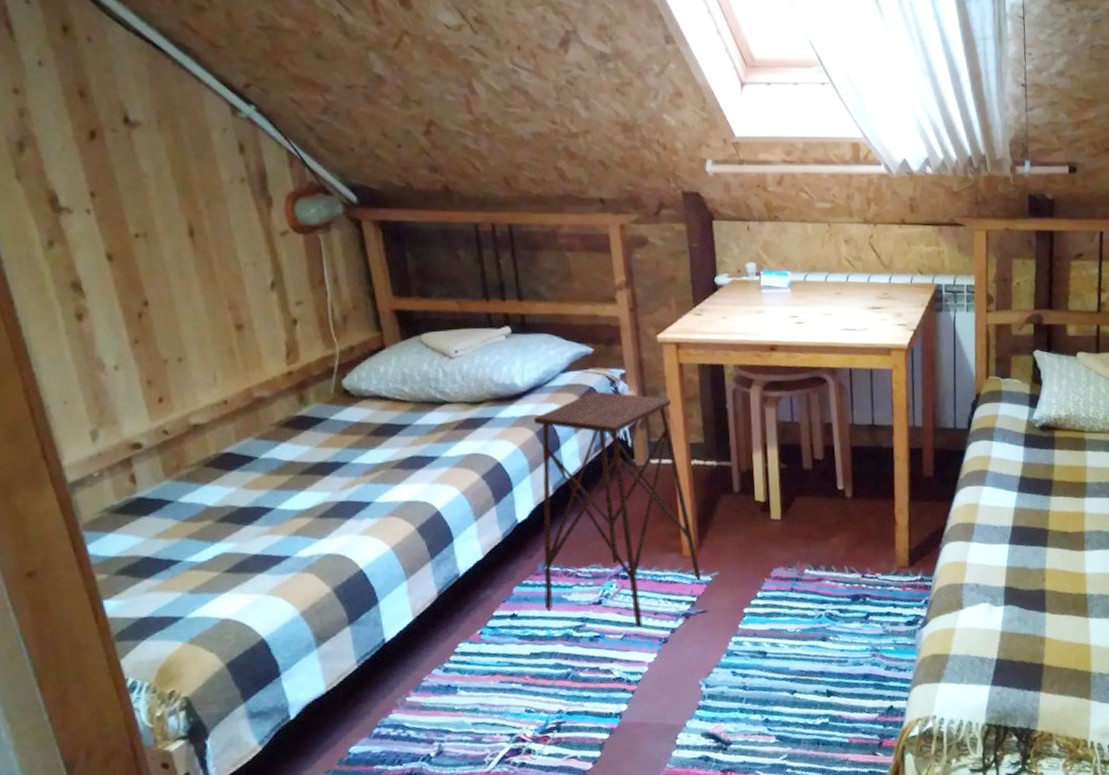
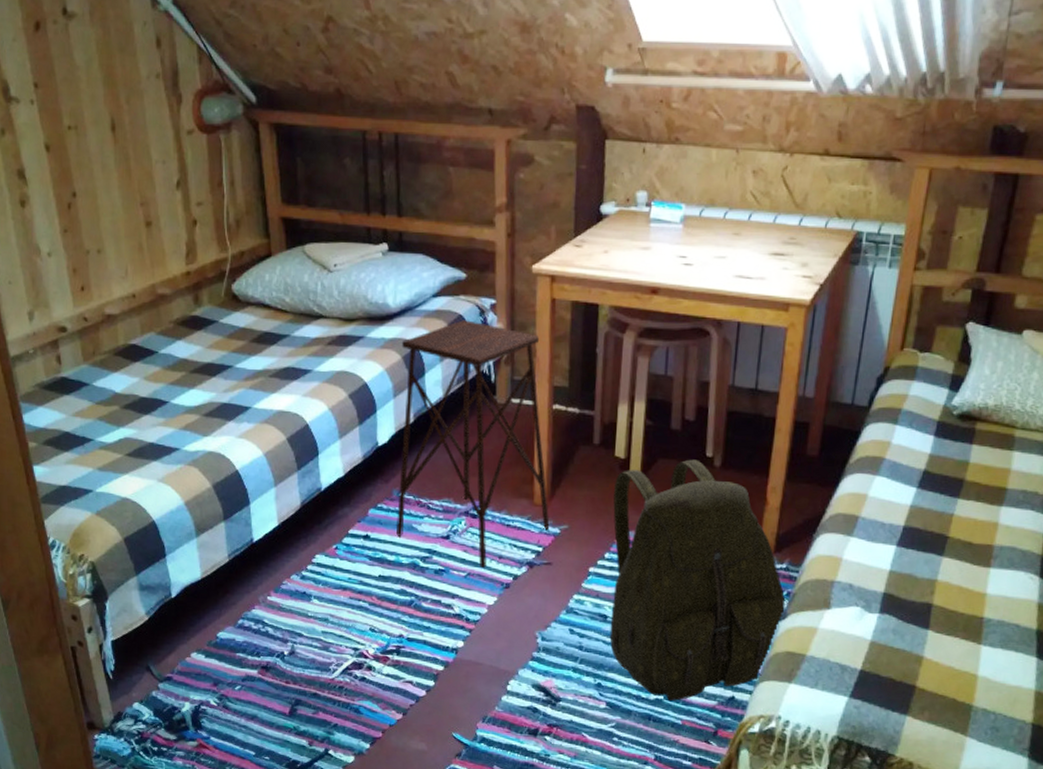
backpack: none [758,493,925,723] -> present [609,459,786,702]

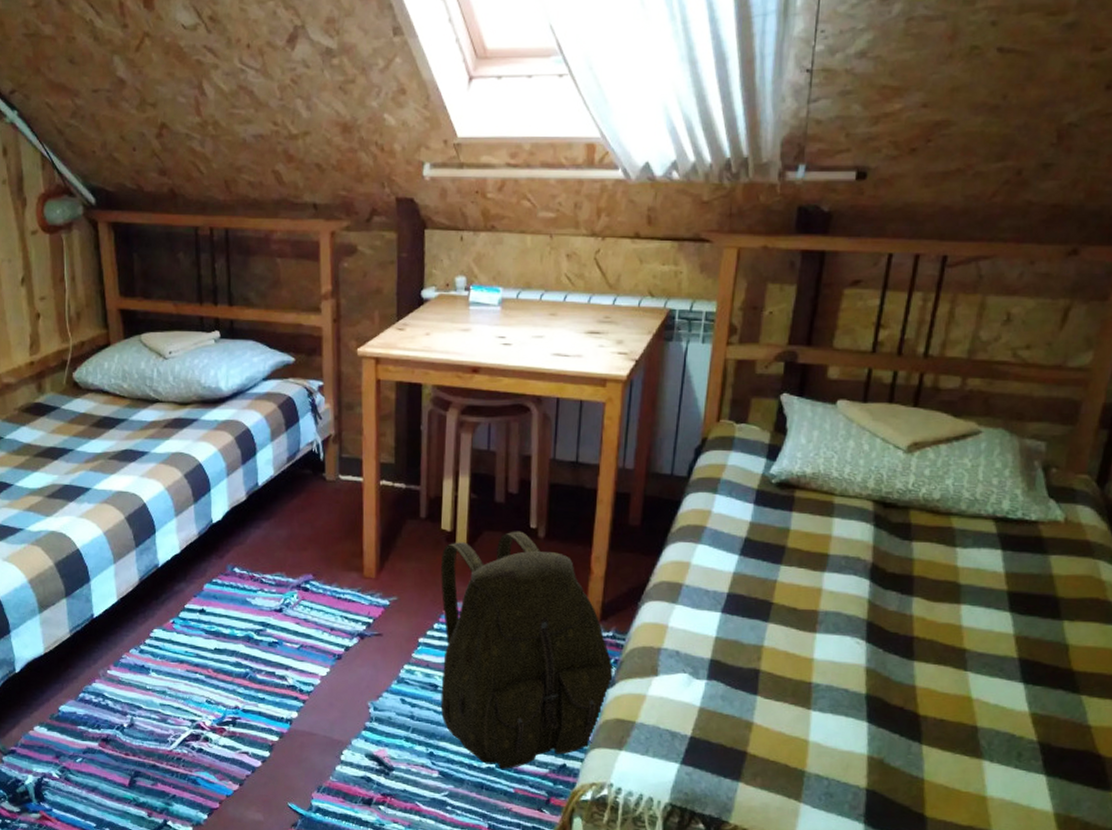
side table: present [396,320,550,569] -> none [231,401,380,641]

